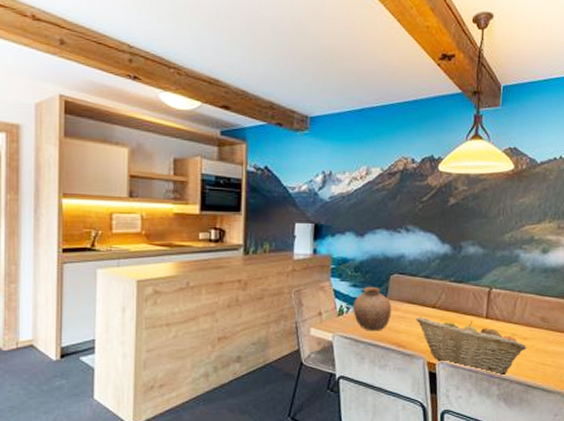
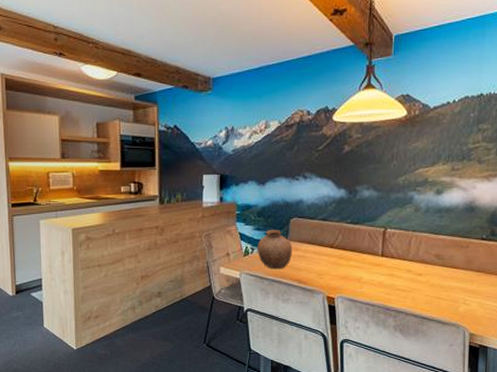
fruit basket: present [416,316,527,376] -> none [315,255,422,309]

